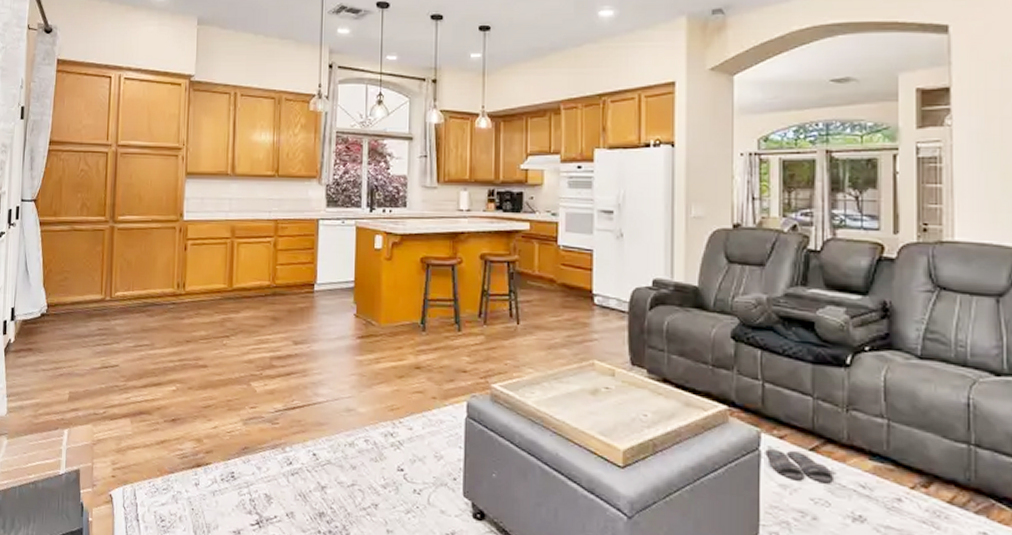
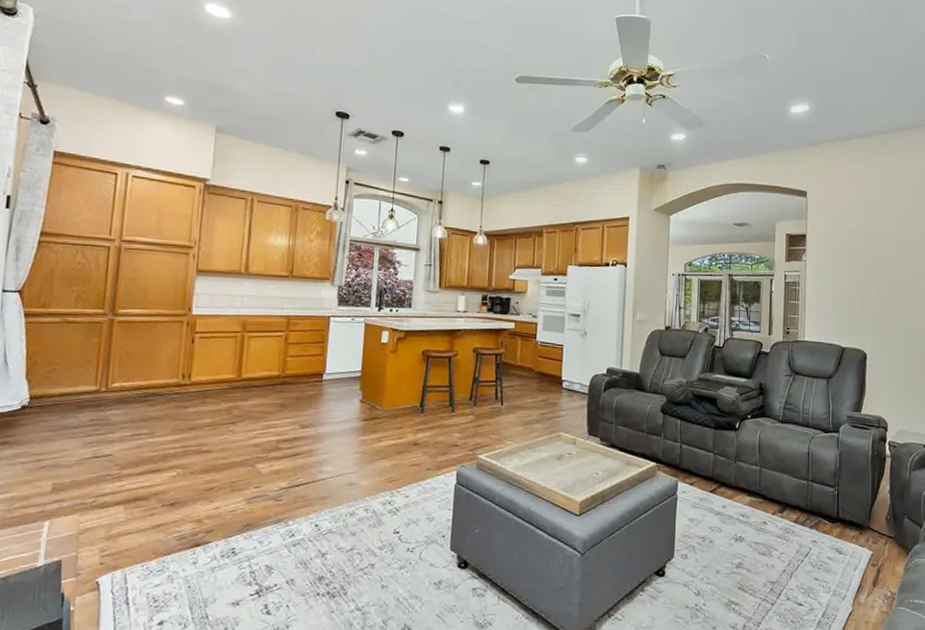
slippers: present [765,449,833,484] -> none [680,493,724,516]

